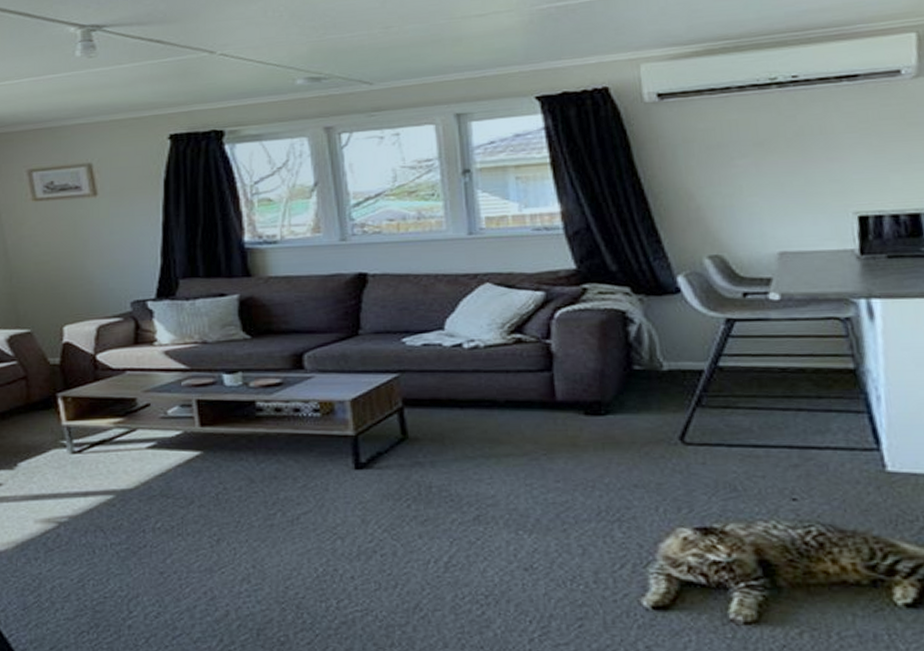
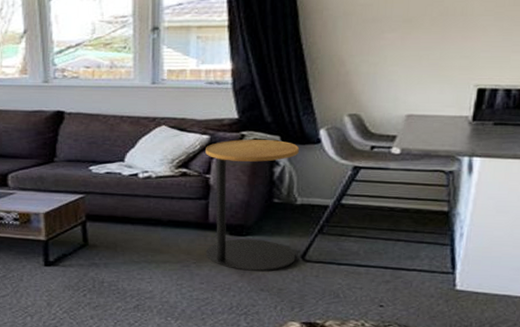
side table: none [541,292,673,461] -> present [205,139,299,272]

